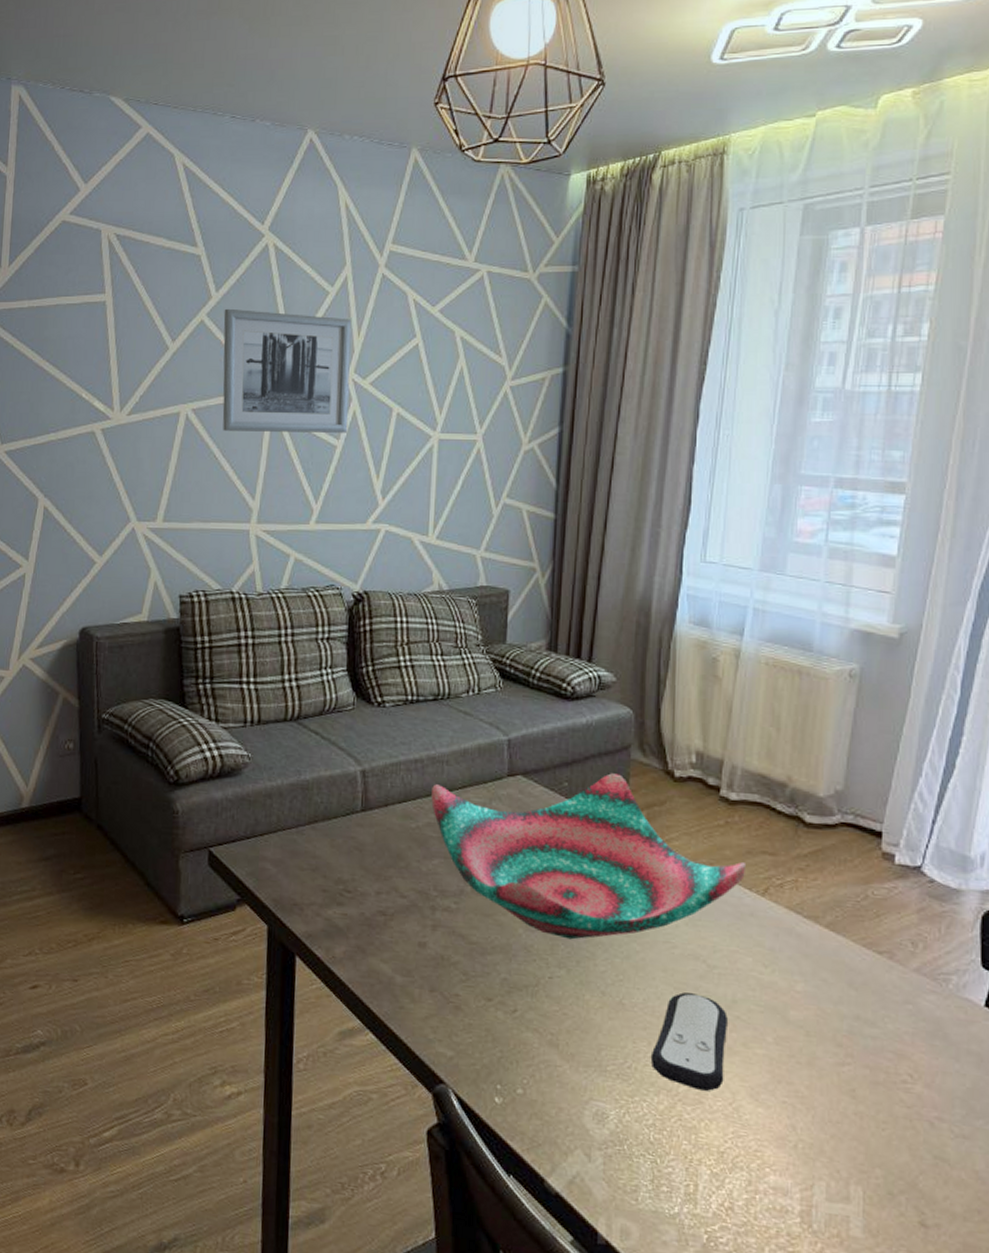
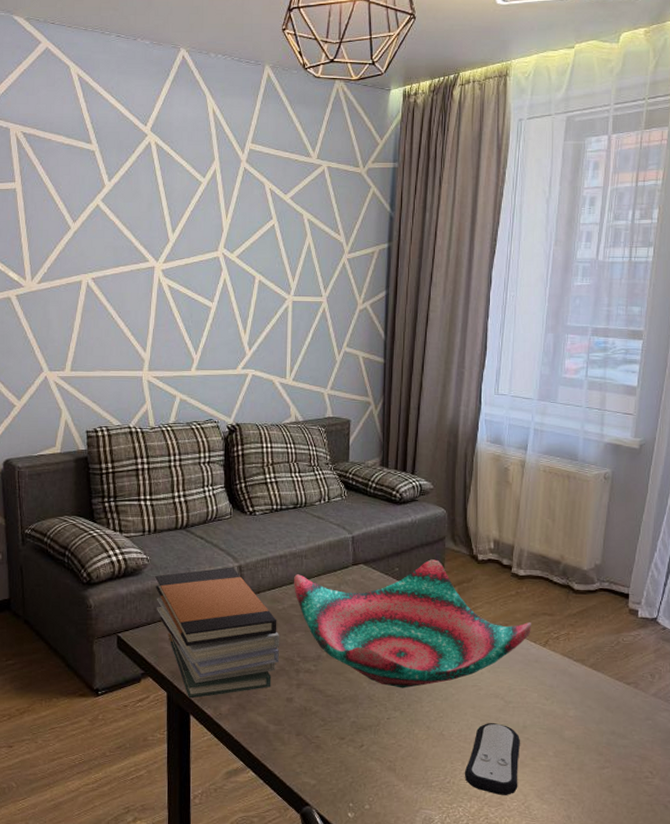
wall art: present [222,308,352,433] -> none [115,195,221,297]
book stack: none [257,771,411,935] -> present [155,567,279,699]

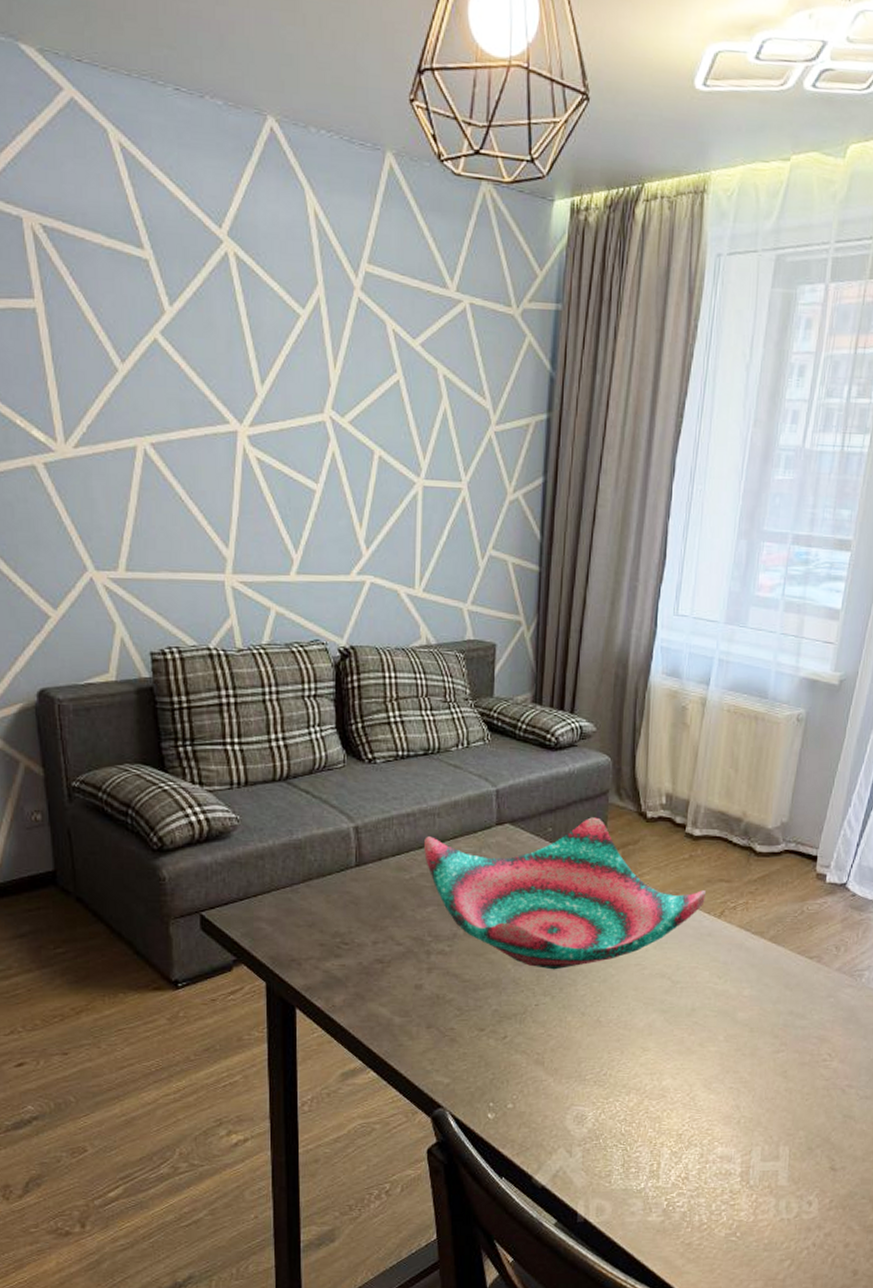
book stack: present [155,567,279,699] -> none [248,828,406,989]
remote control: present [464,723,520,795] -> none [623,1006,688,1086]

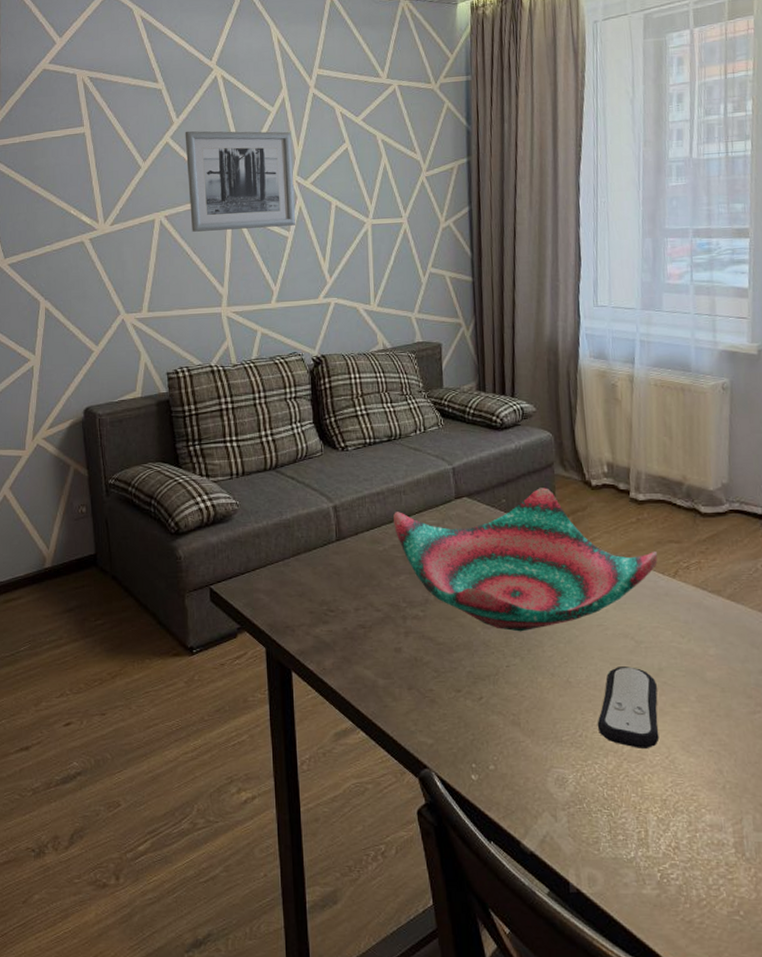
wall art: none [180,326,327,476] -> present [185,131,296,232]
remote control: none [623,1006,688,1086] -> present [597,667,660,748]

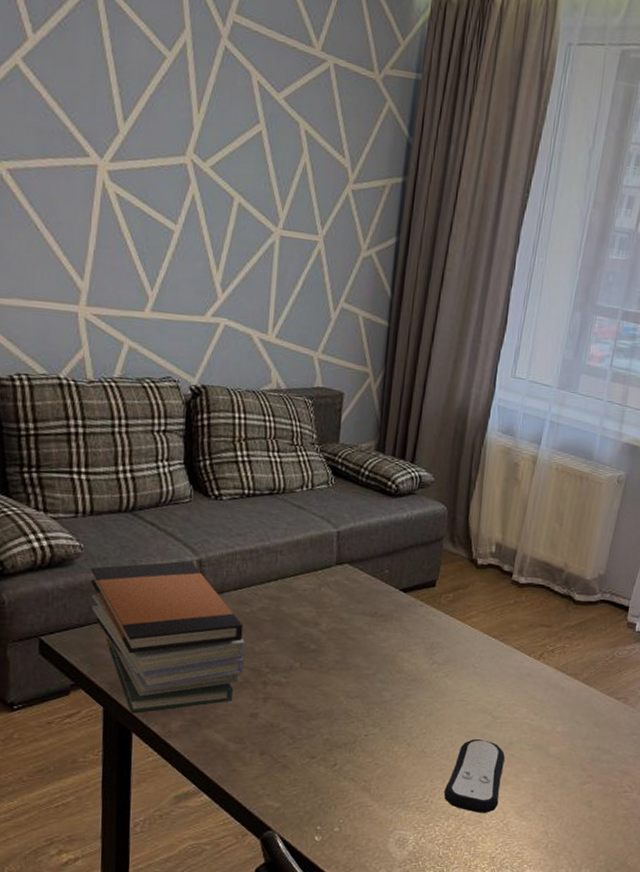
wall art: present [185,131,296,232] -> none [43,55,191,218]
book stack: none [246,507,383,653] -> present [90,560,245,714]
decorative bowl: present [393,488,658,632] -> none [265,561,527,703]

